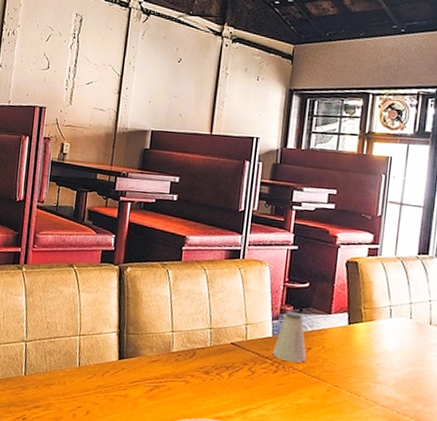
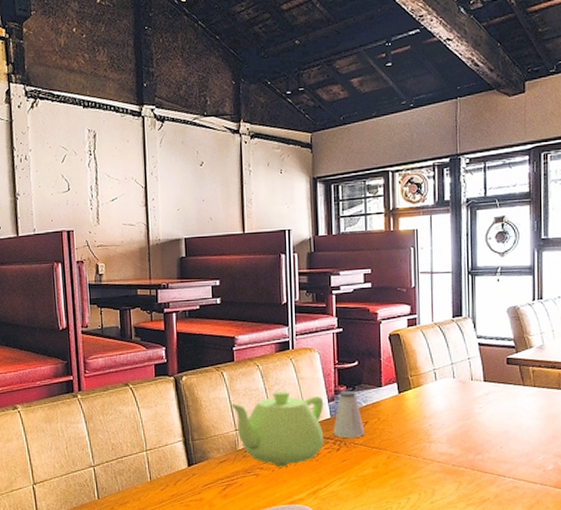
teapot: none [170,299,268,380] -> present [229,390,324,467]

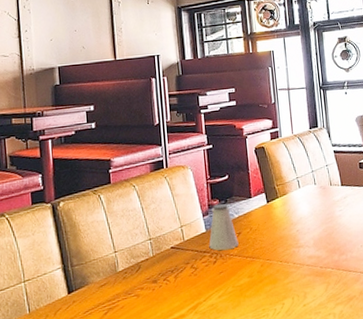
teapot: present [229,390,324,467] -> none [107,208,202,286]

